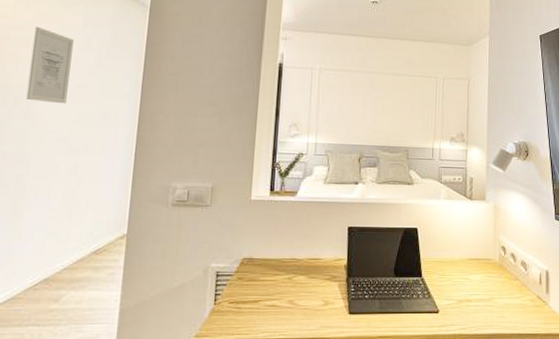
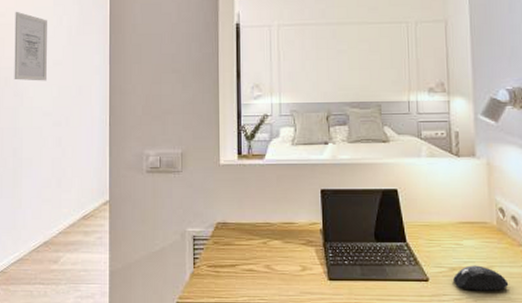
mouse: none [459,297,505,320] -> present [452,265,509,291]

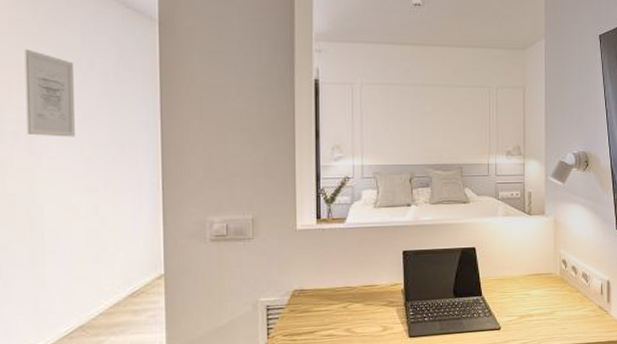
mouse: present [452,265,509,291] -> none [521,311,567,334]

